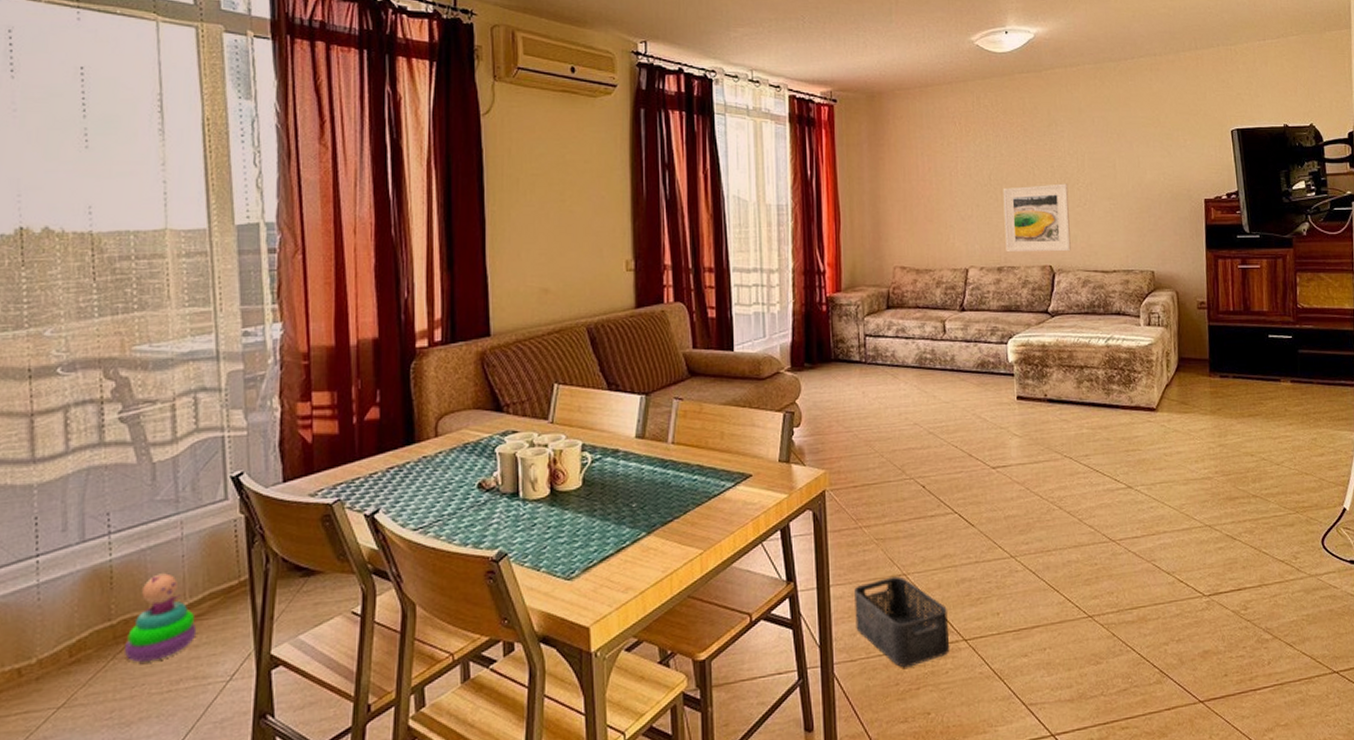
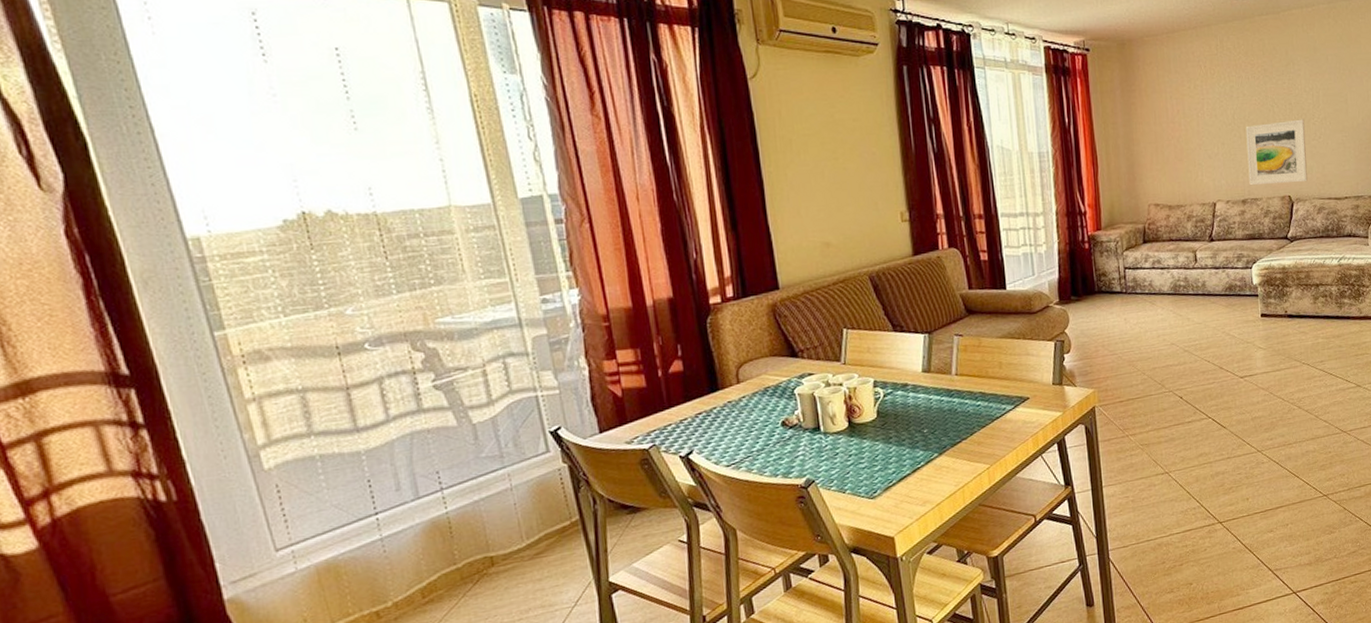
stacking toy: present [125,573,197,662] -> none [473,520,538,598]
storage bin: present [854,576,950,668] -> none [1124,474,1208,549]

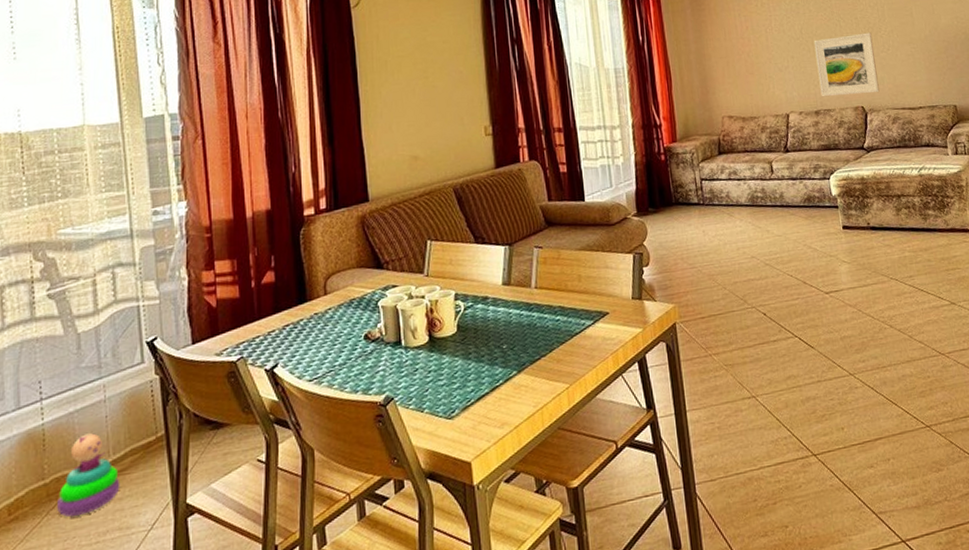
stacking toy: none [473,520,538,598] -> present [57,433,120,517]

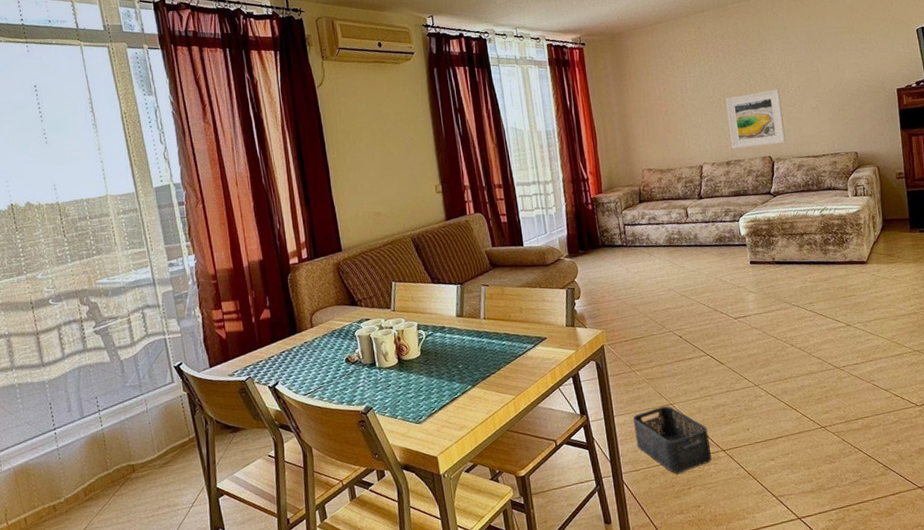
stacking toy: present [57,433,120,517] -> none [120,436,166,497]
storage bin: none [709,398,801,485] -> present [633,406,712,474]

